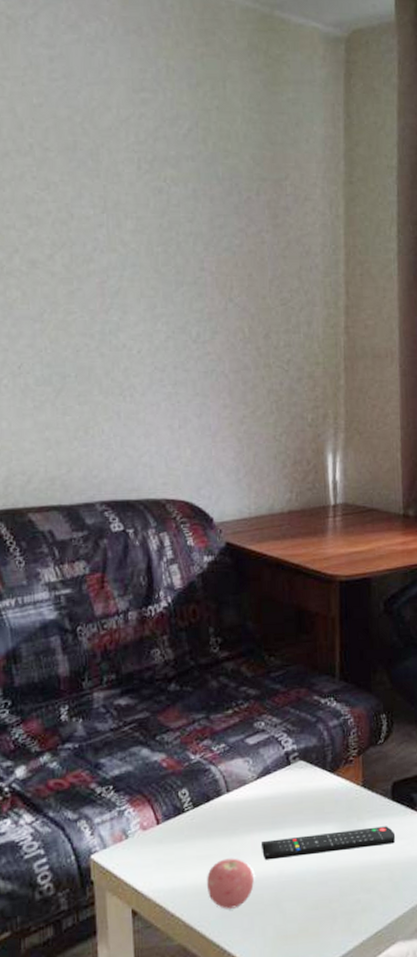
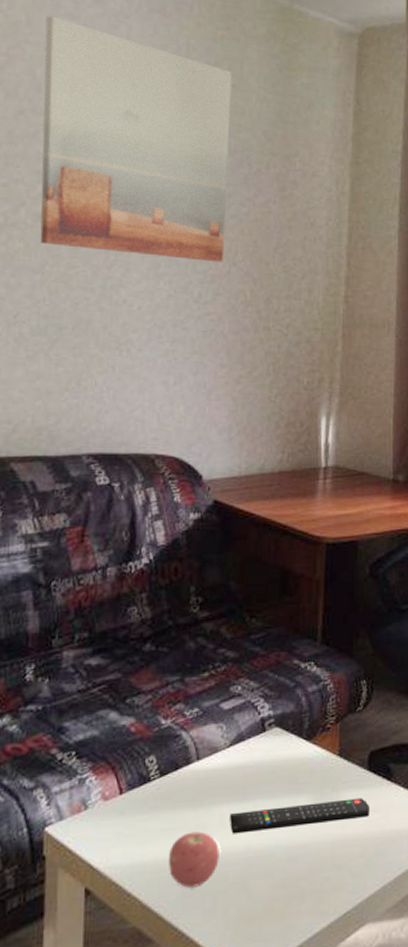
wall art: none [22,47,219,299] -> present [40,16,233,262]

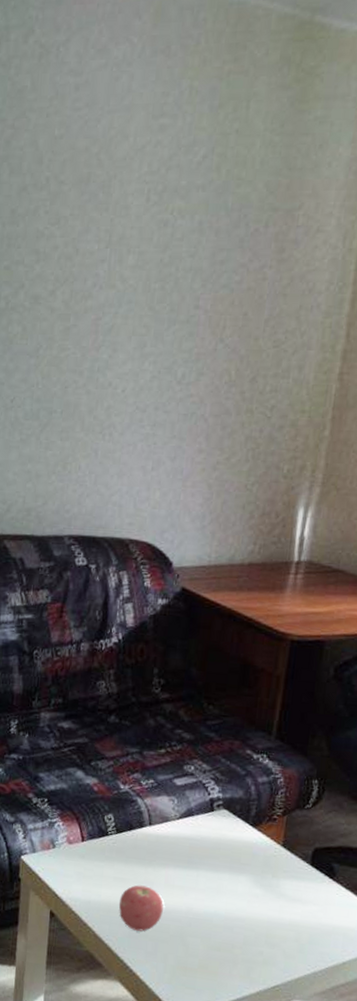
wall art: present [40,16,233,262] -> none [36,76,237,339]
remote control: present [230,798,370,834] -> none [174,876,309,908]

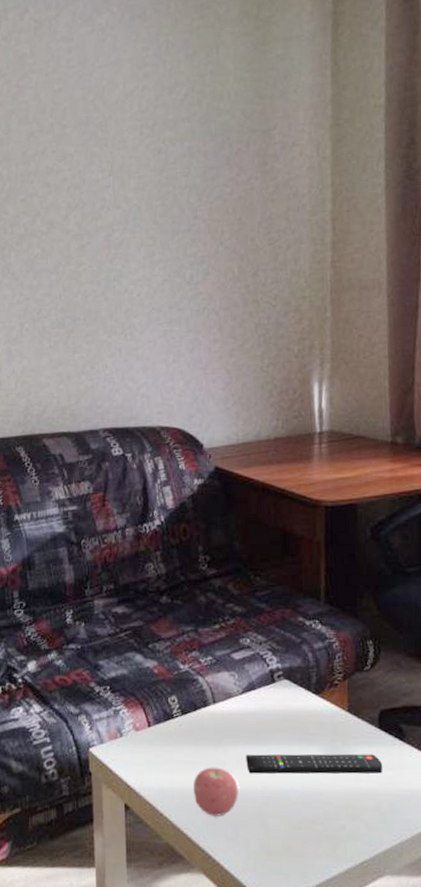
remote control: none [174,876,309,908] -> present [246,753,383,774]

